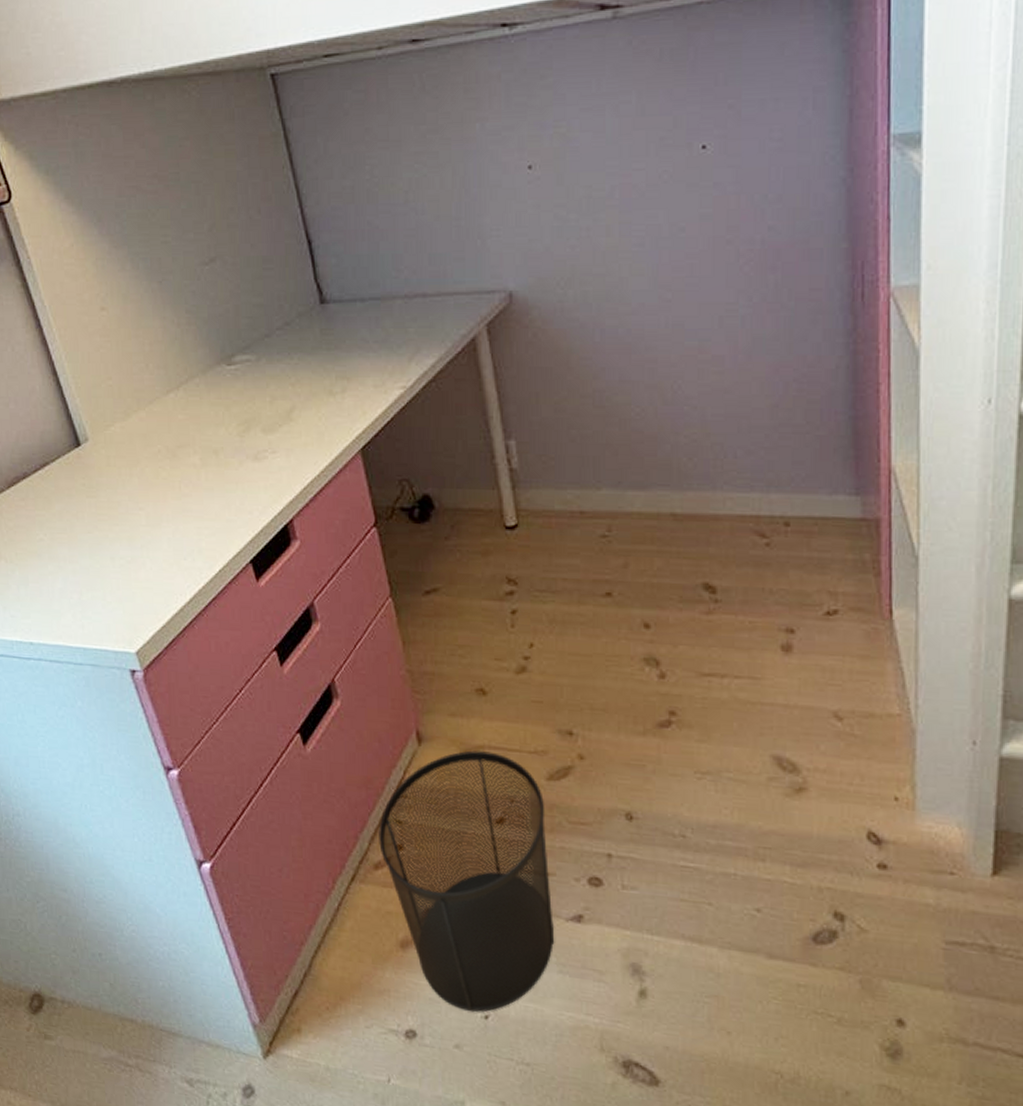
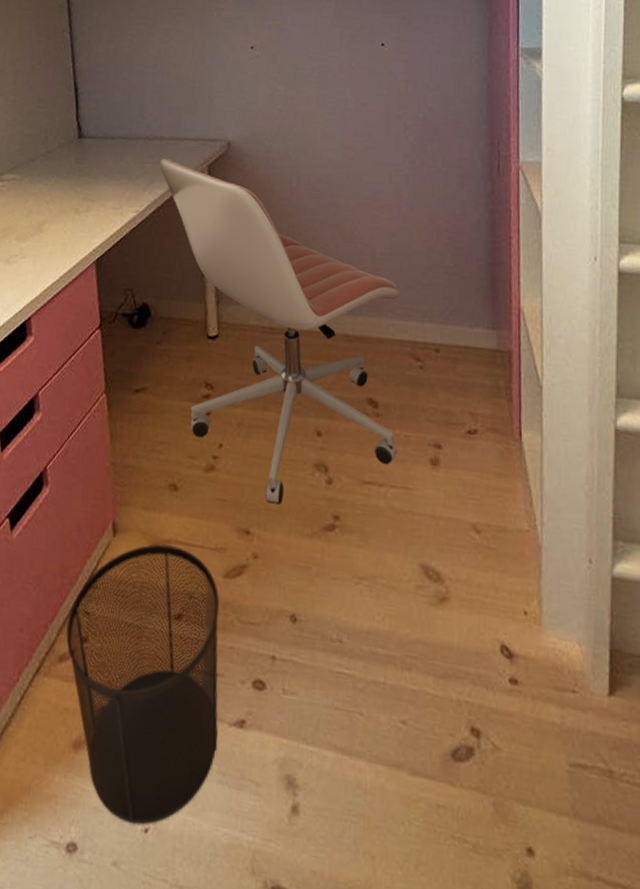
office chair: none [425,321,741,703] -> present [159,159,400,505]

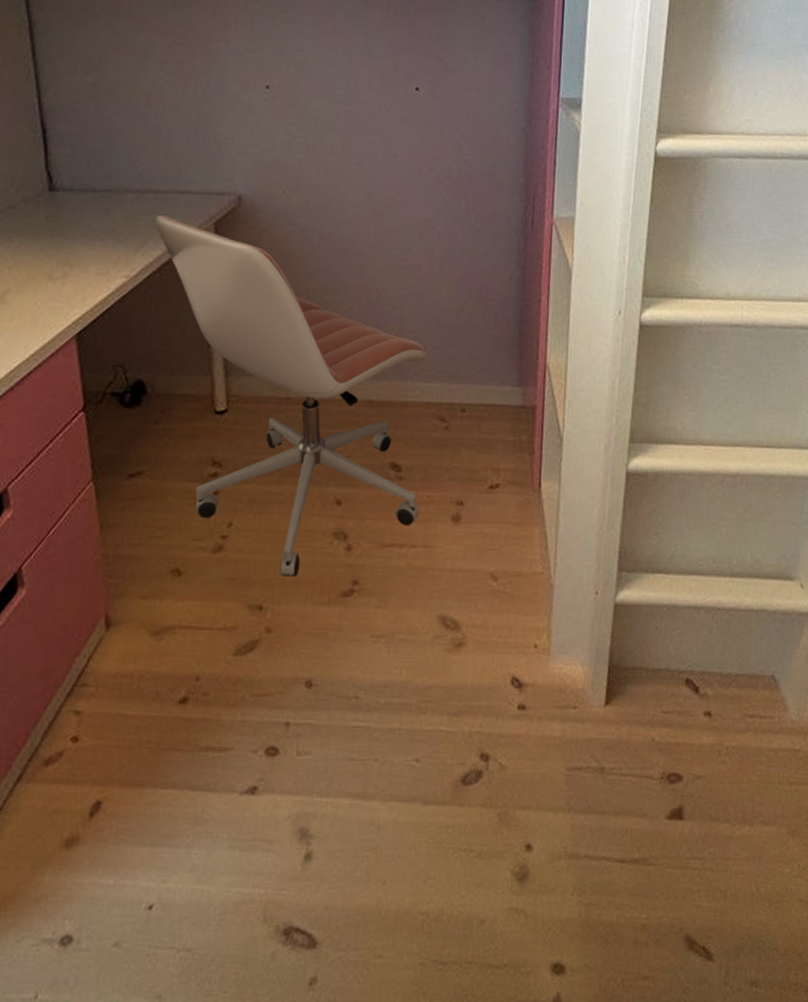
waste bin: present [66,544,220,825] -> none [52,632,230,905]

